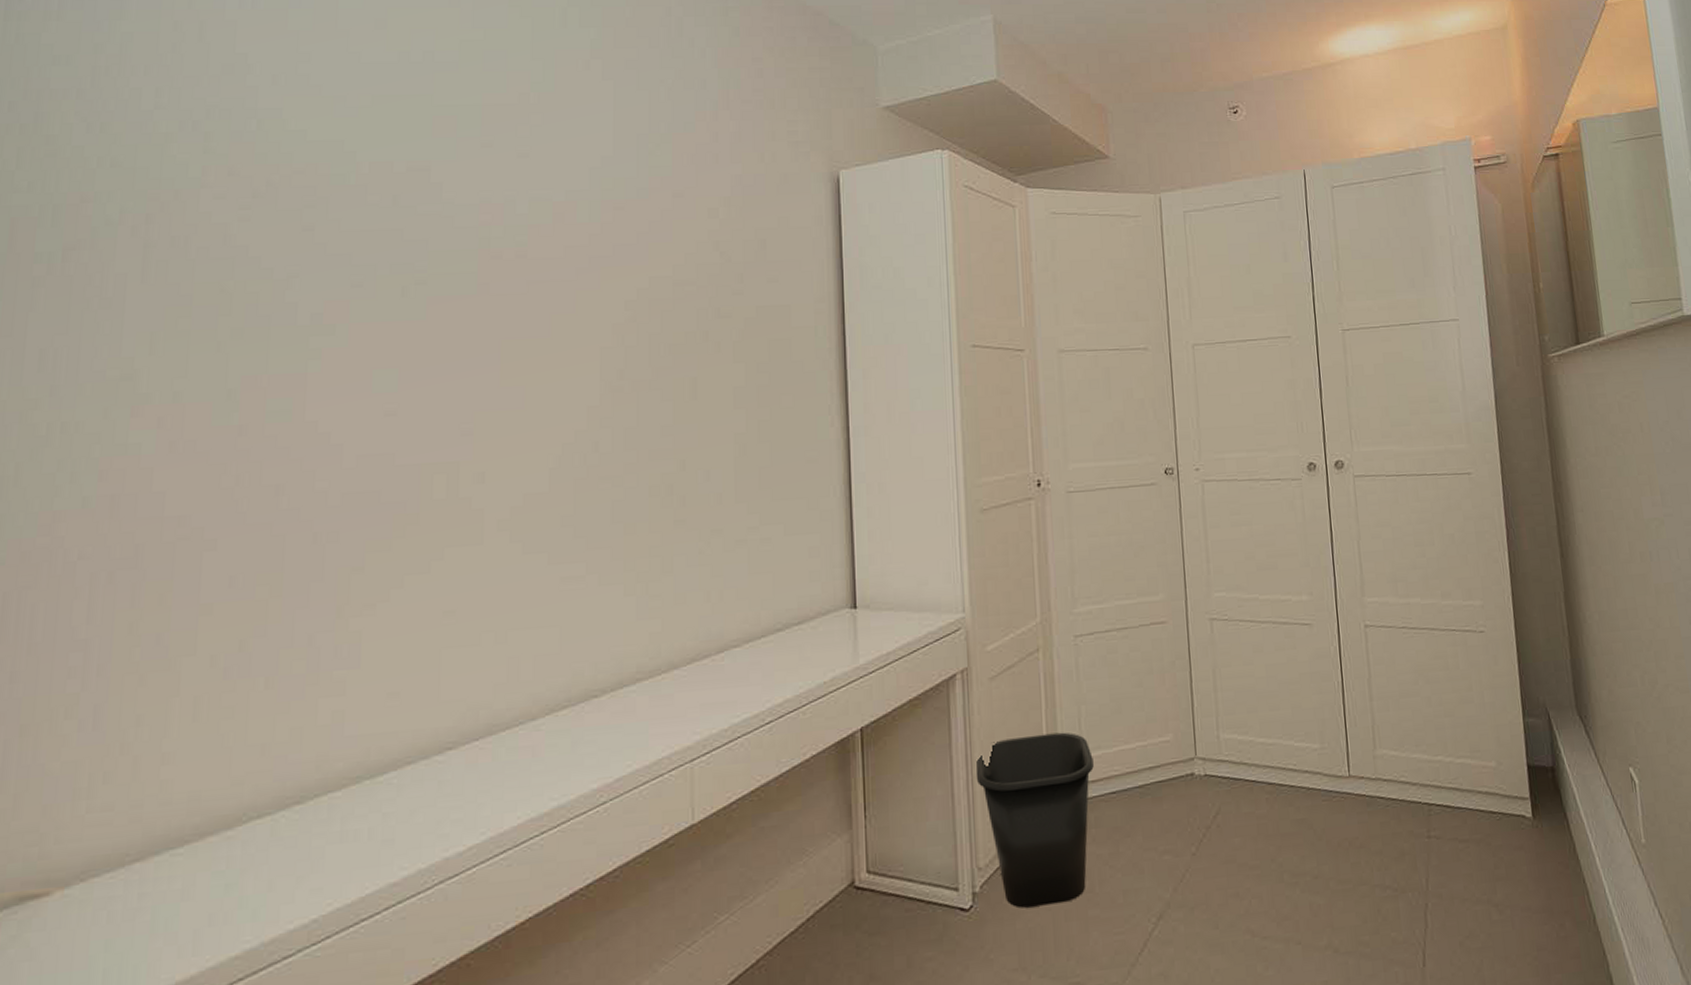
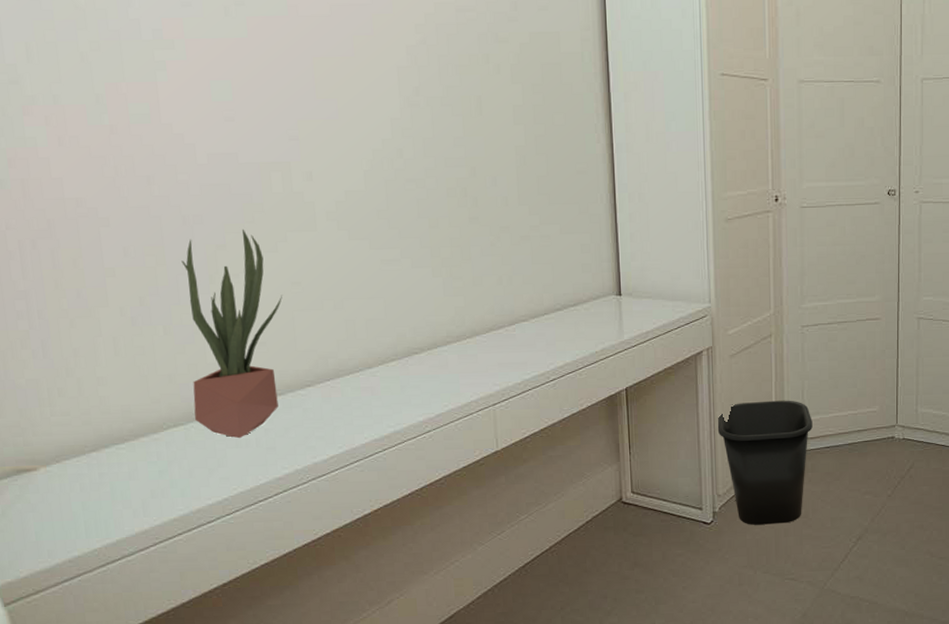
potted plant: none [289,545,429,830] -> present [181,228,282,439]

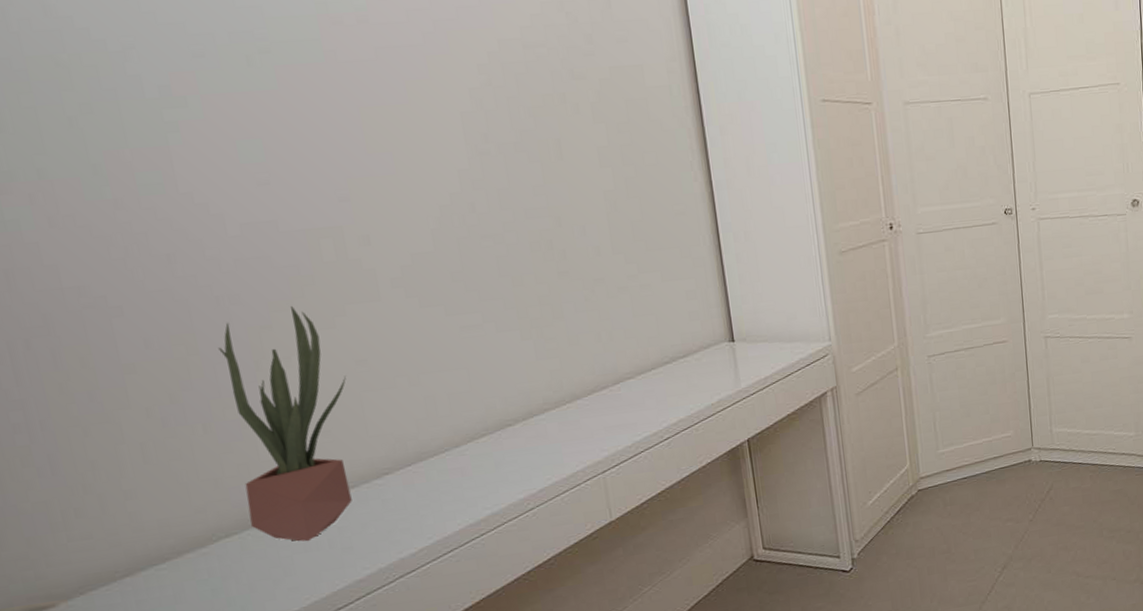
waste bin: present [717,400,813,525] -> none [848,433,948,568]

